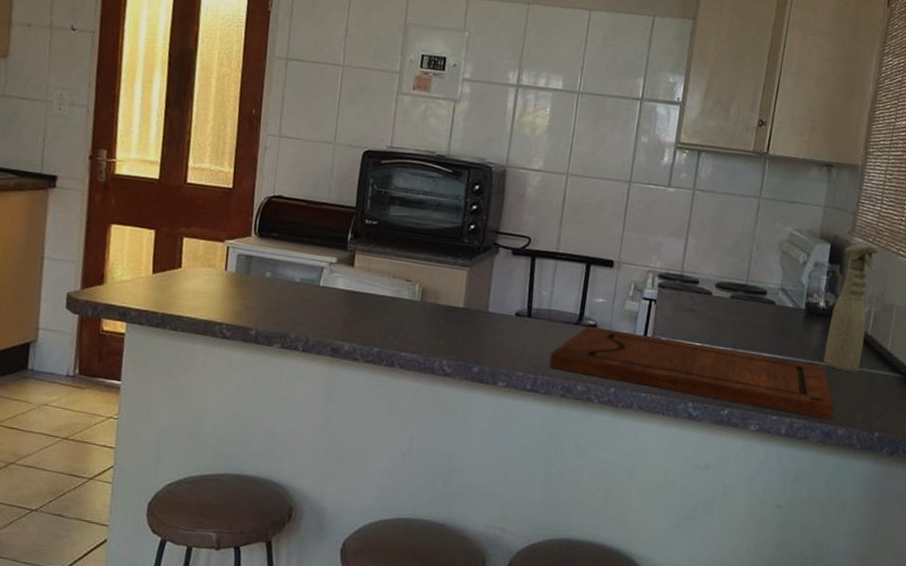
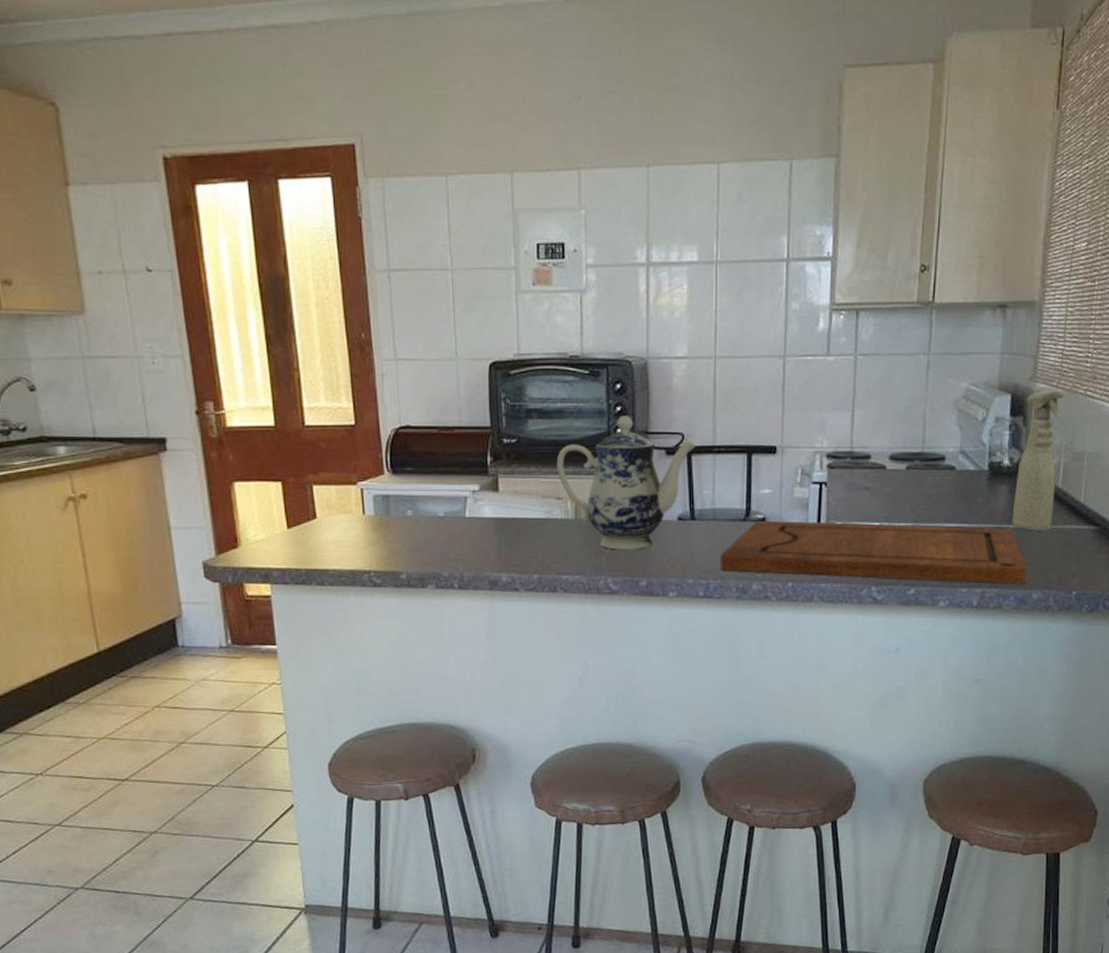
teapot: none [410,214,541,338] -> present [556,415,697,550]

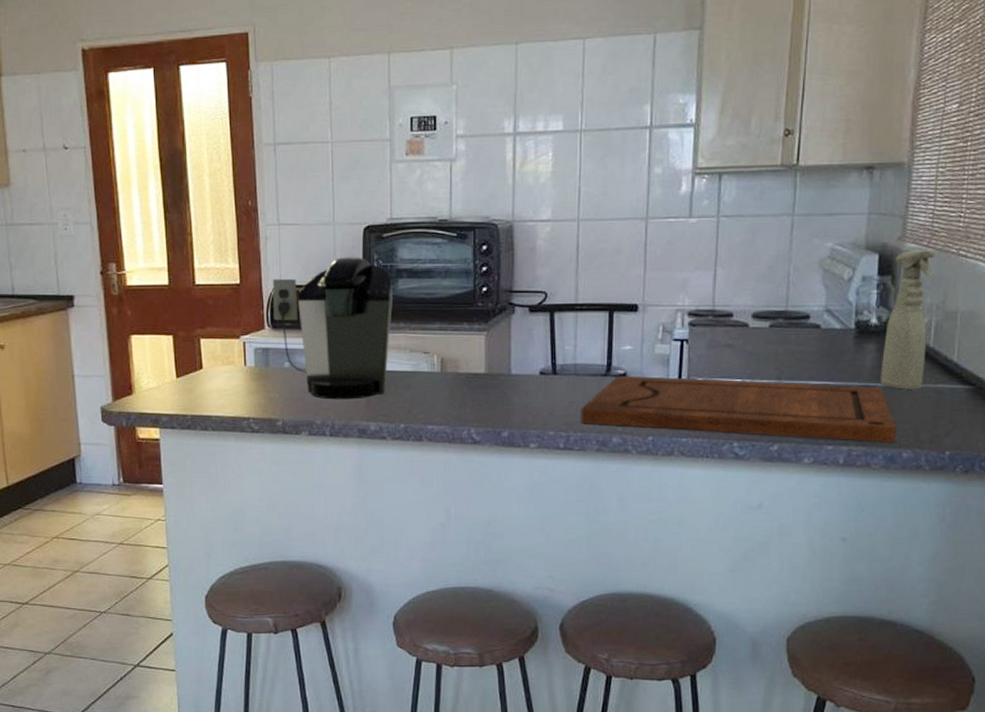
coffee maker: none [390,396,522,550] -> present [272,257,392,400]
teapot: present [556,415,697,550] -> none [424,275,559,402]

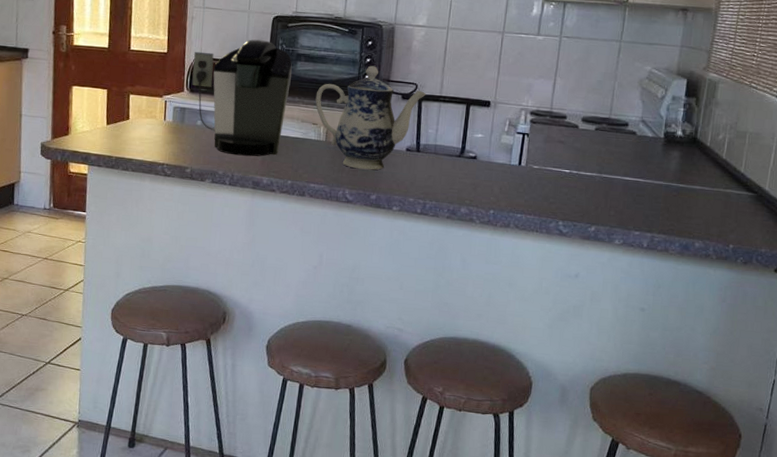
teapot: none [424,275,559,402] -> present [315,65,427,170]
cutting board: present [581,376,897,443] -> none [436,158,692,234]
spray bottle: present [880,250,935,390] -> none [681,79,732,192]

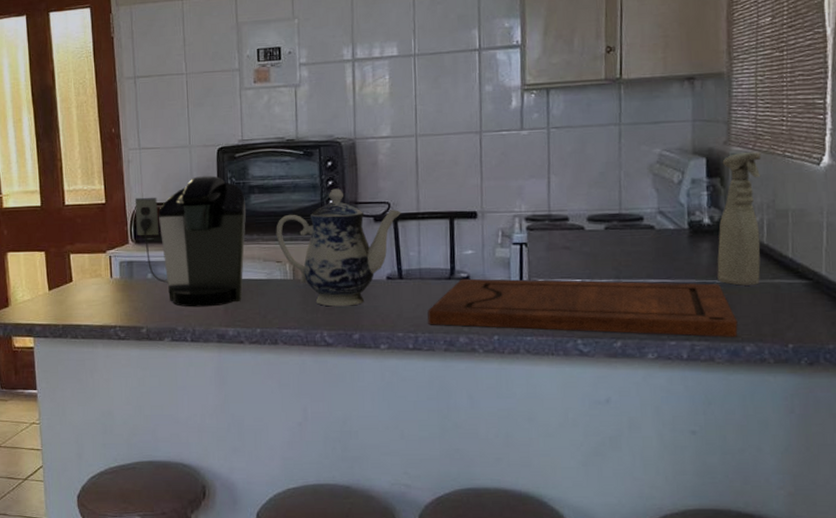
cutting board: none [436,158,692,234] -> present [427,278,738,337]
spray bottle: none [681,79,732,192] -> present [717,152,762,286]

